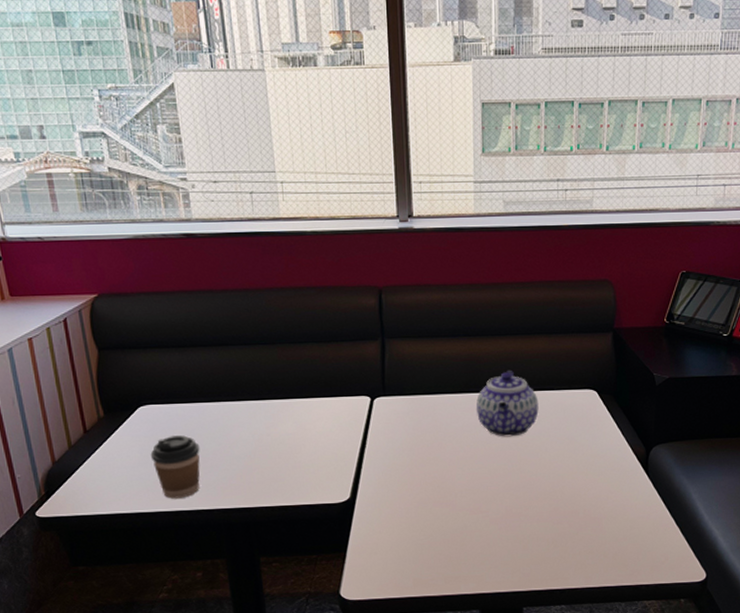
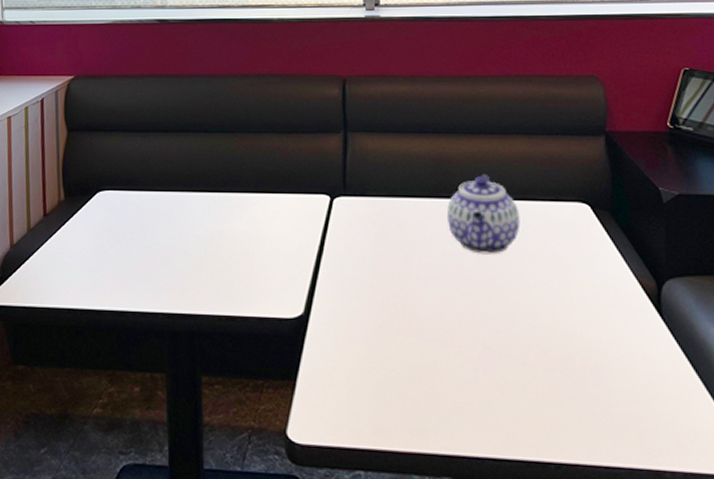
coffee cup: present [150,435,200,499] -> none [103,225,152,297]

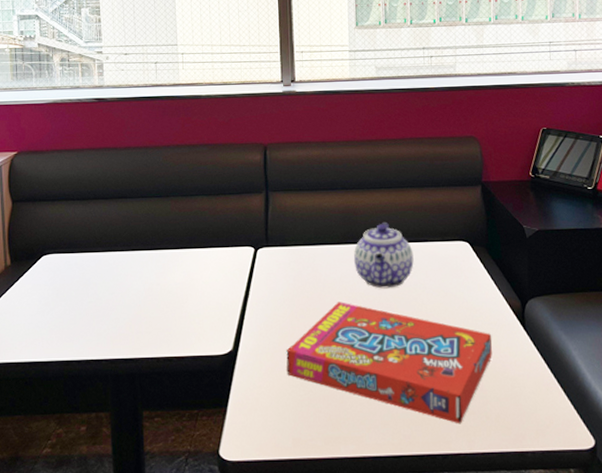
snack box: none [366,266,619,428] -> present [286,302,492,424]

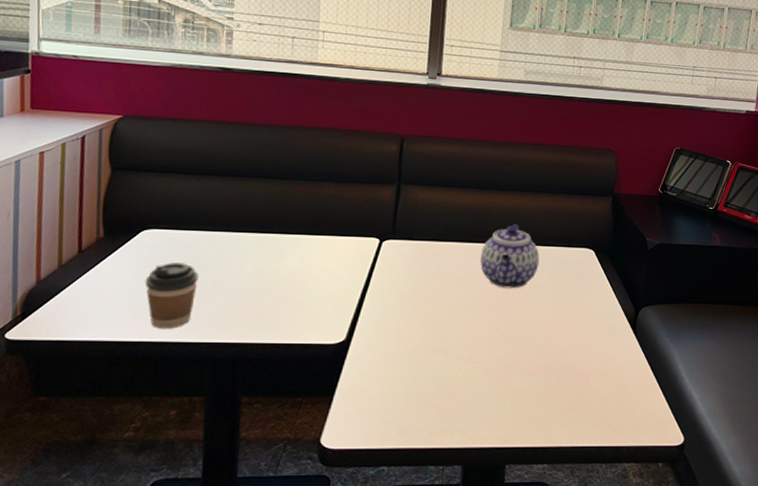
coffee cup: none [48,284,94,348] -> present [145,262,199,329]
snack box: present [286,302,492,424] -> none [400,298,604,420]

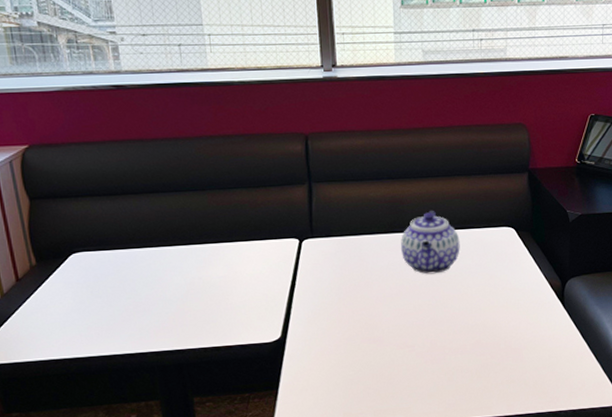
coffee cup: present [145,262,199,329] -> none [83,281,133,343]

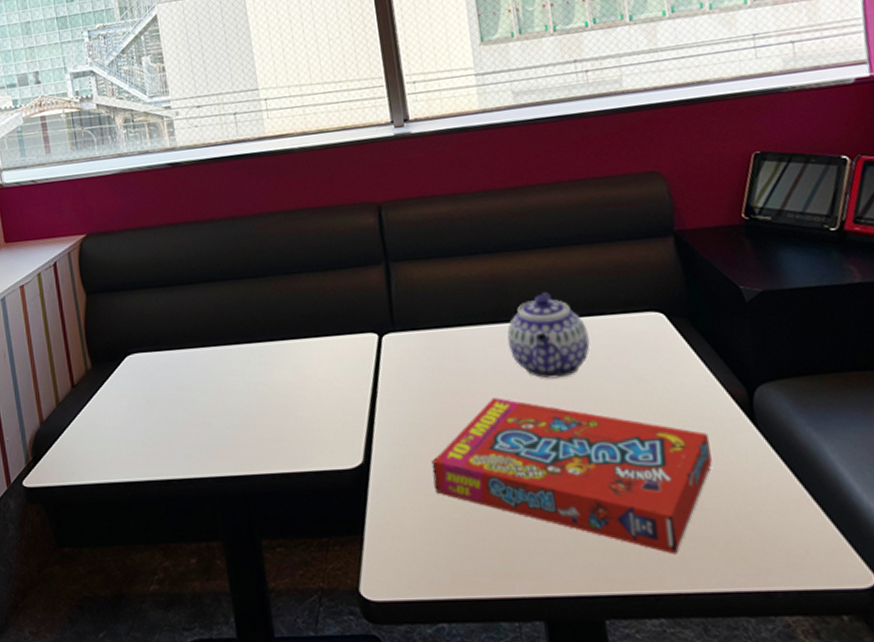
snack box: none [335,288,533,392] -> present [431,397,713,555]

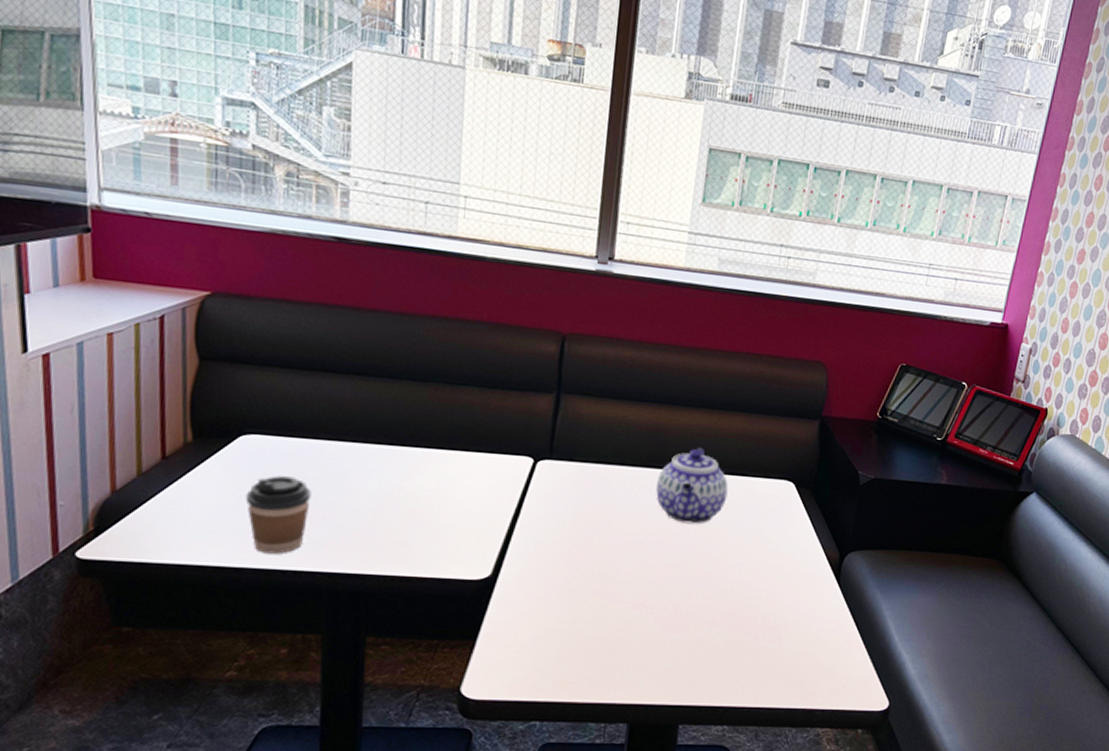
coffee cup: none [138,387,192,465] -> present [245,475,312,554]
snack box: present [431,397,713,555] -> none [556,533,801,677]

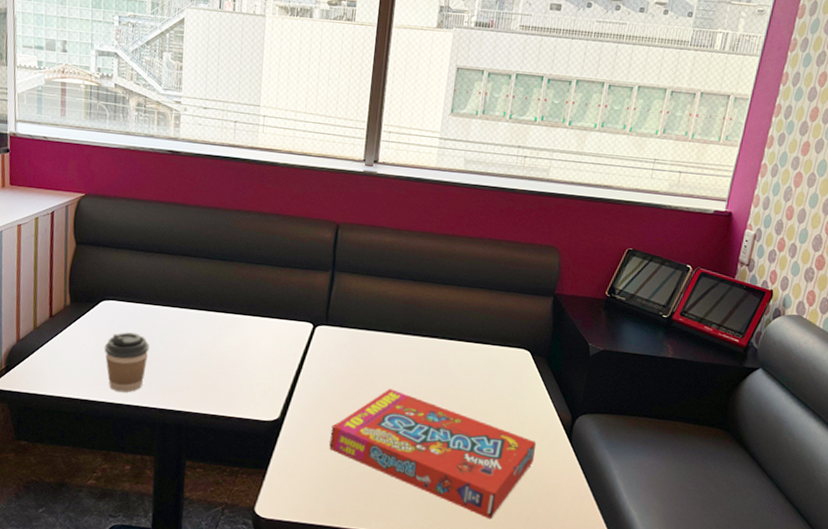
snack box: none [556,533,801,677] -> present [329,389,537,520]
teapot: present [655,448,728,524] -> none [410,319,472,384]

